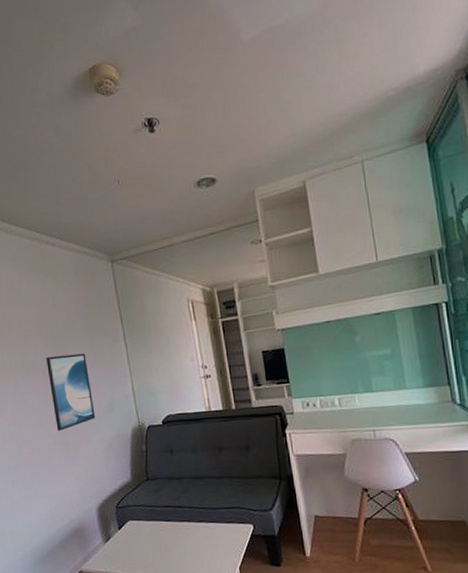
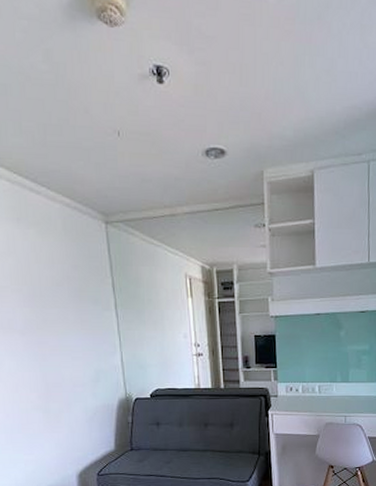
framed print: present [46,353,96,431] -> none [26,318,80,397]

